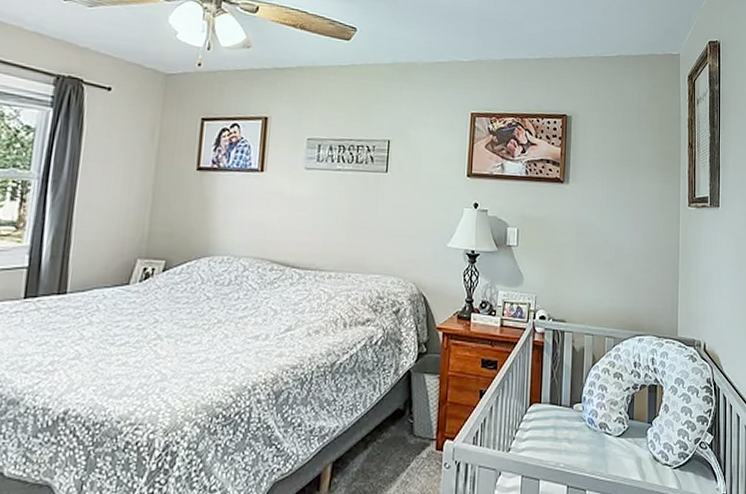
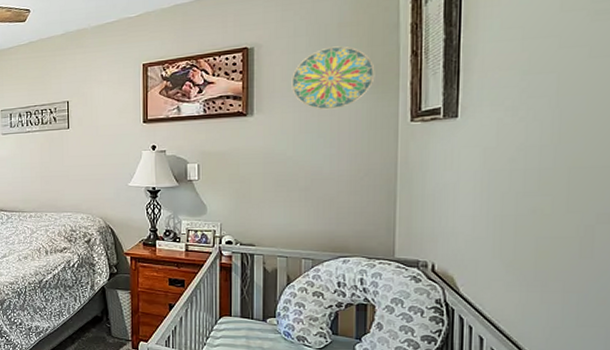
decorative plate: none [601,127,664,187] -> present [291,46,375,110]

